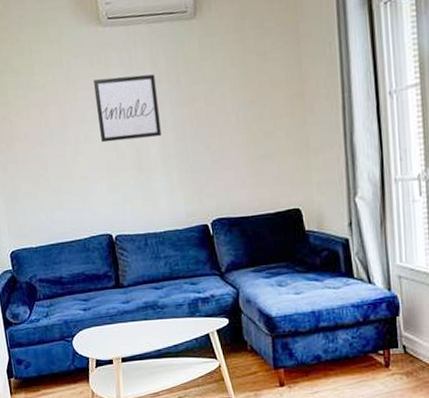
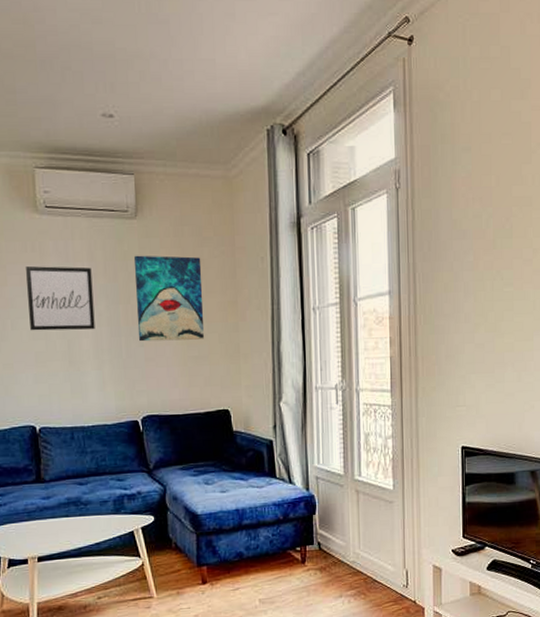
wall art: none [195,51,270,145] -> present [133,255,204,342]

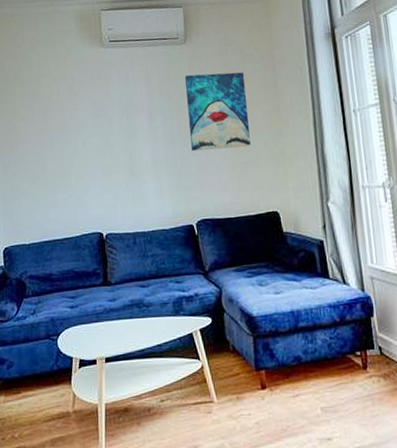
wall art: present [26,266,95,331] -> none [94,89,153,148]

